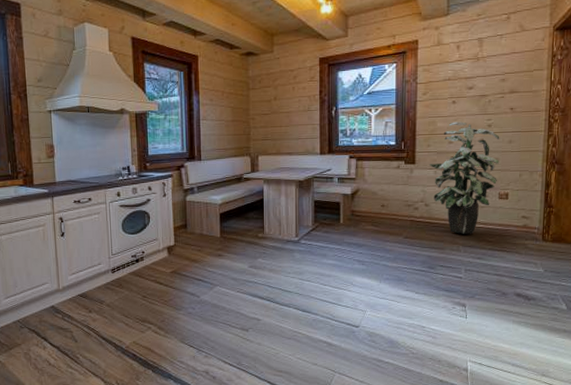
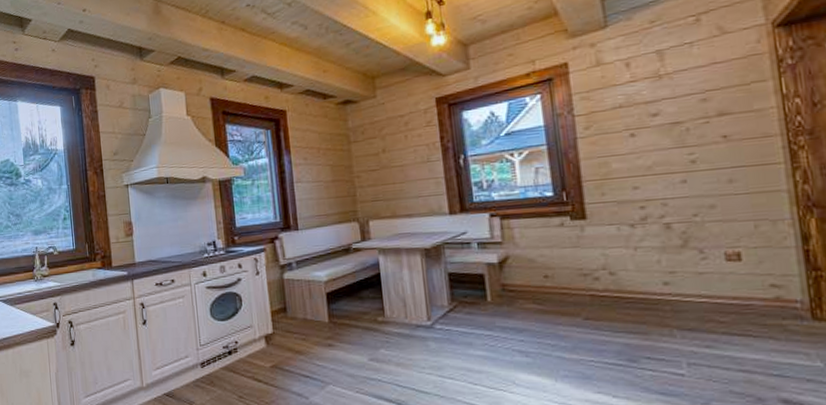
indoor plant: present [428,121,500,235] -> none [606,159,719,313]

